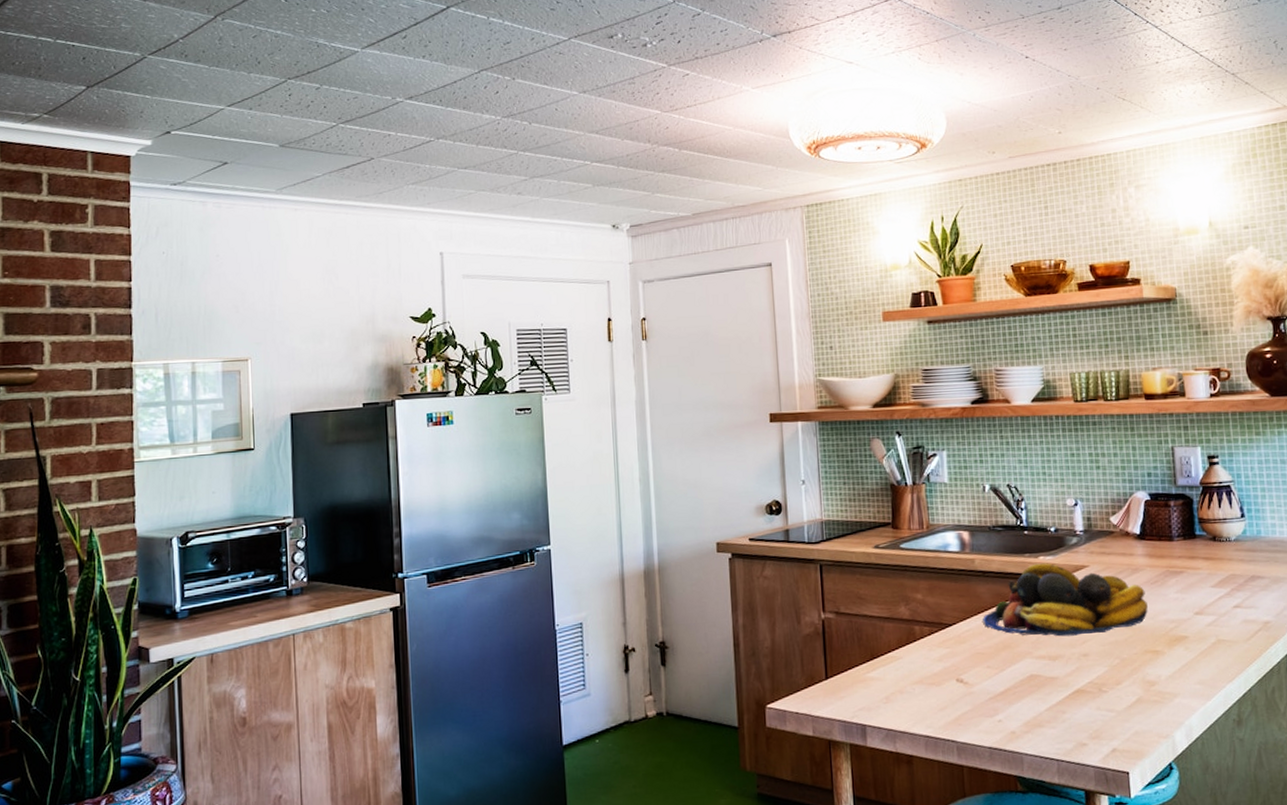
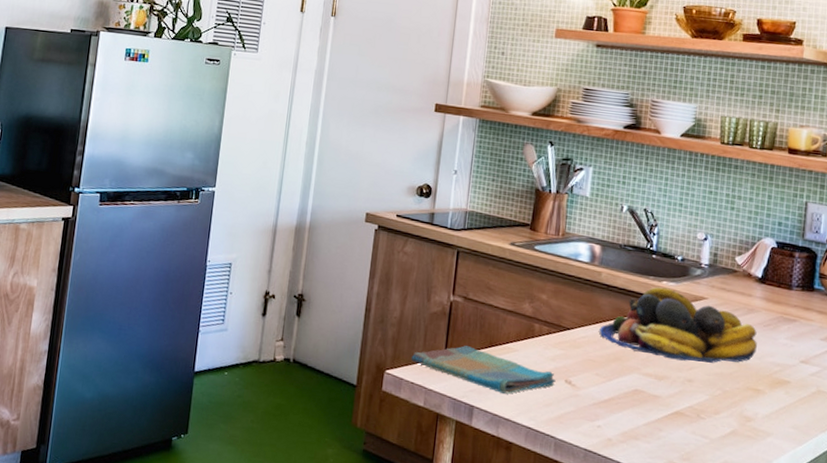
dish towel: none [791,663,947,706] -> present [410,345,556,394]

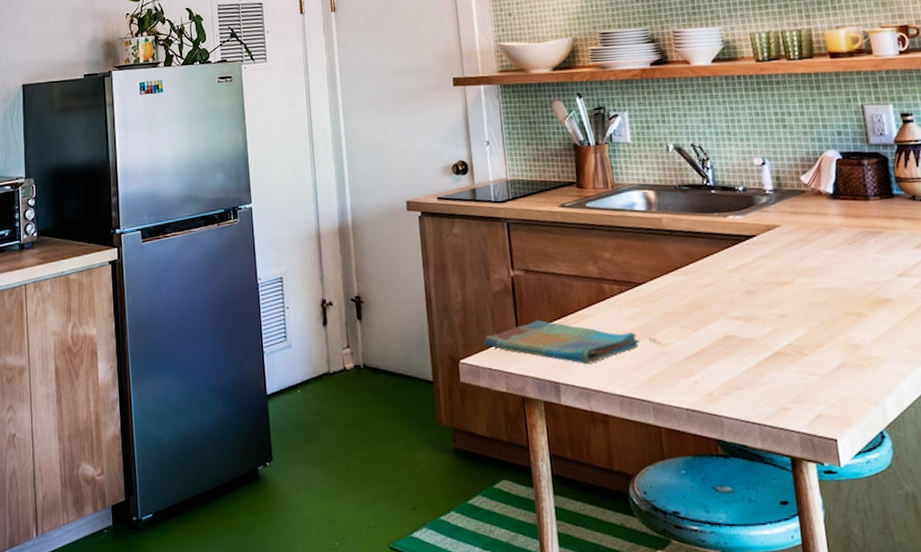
fruit bowl: present [599,287,757,364] -> none [673,222,847,297]

